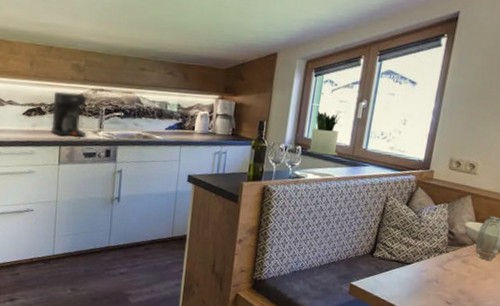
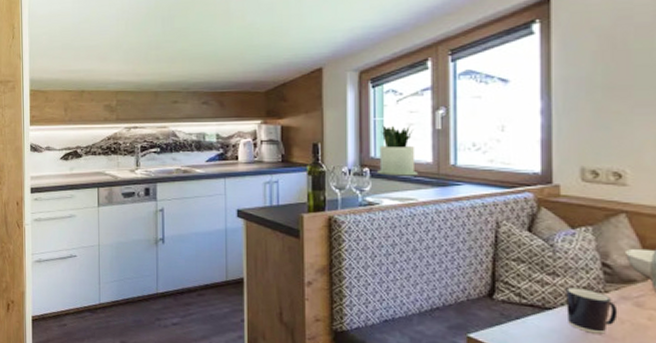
coffee maker: present [51,91,87,138] -> none [88,133,123,178]
mug: none [418,248,452,282] -> present [566,287,618,334]

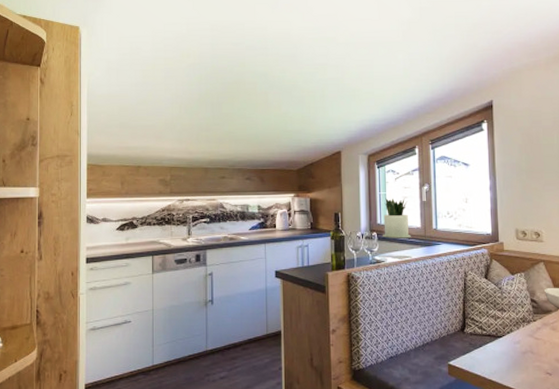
mug: present [566,287,618,334] -> none [510,319,542,353]

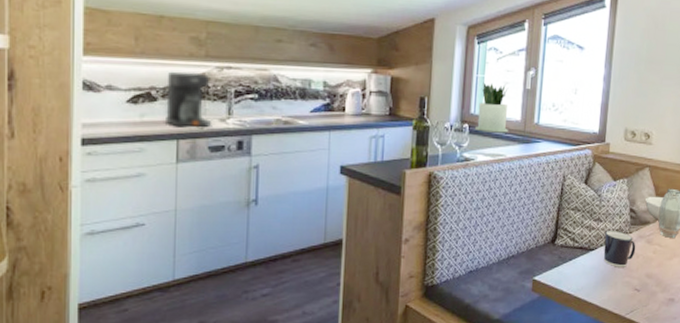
coffee maker: none [144,205,176,246] -> present [166,71,211,128]
mug: none [510,319,542,353] -> present [603,231,636,267]

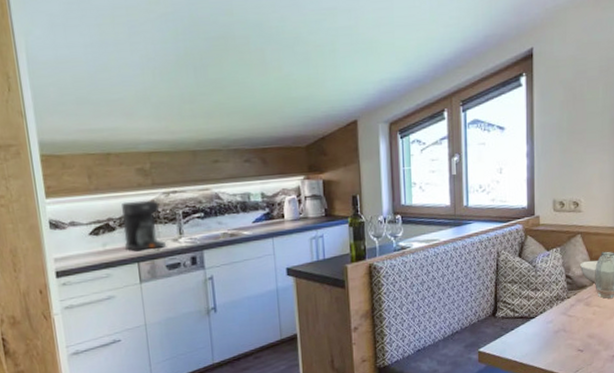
planter: present [474,82,509,134] -> none [406,172,439,222]
mug: present [603,231,636,267] -> none [544,297,575,332]

